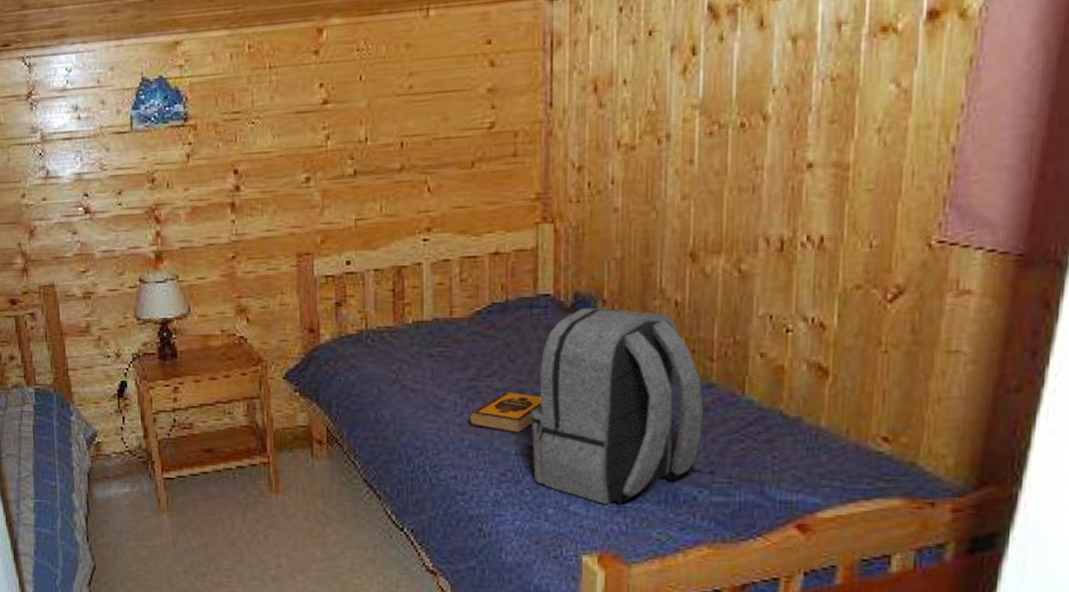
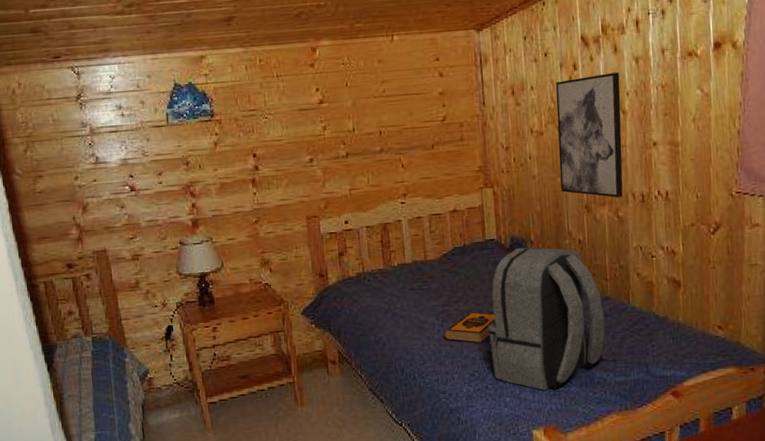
wall art: none [655,58,763,243] -> present [556,72,623,198]

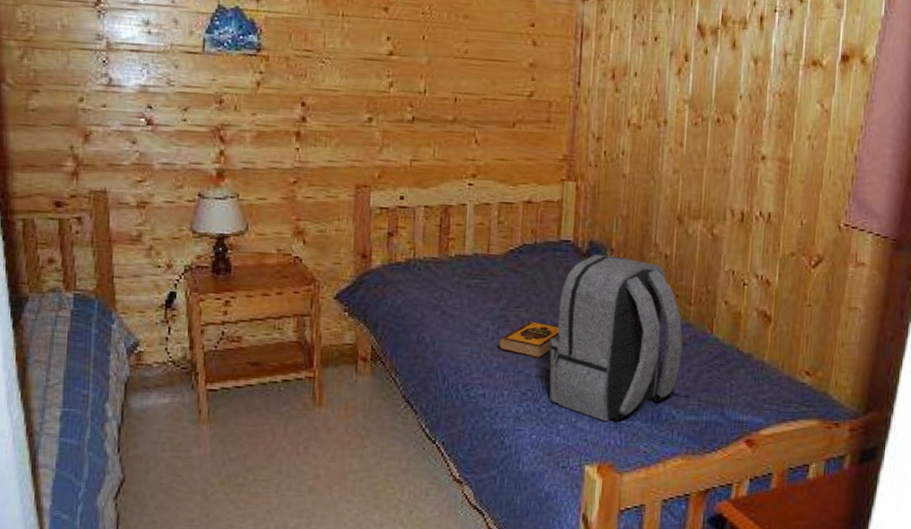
wall art: present [556,72,623,198] -> none [653,70,735,212]

